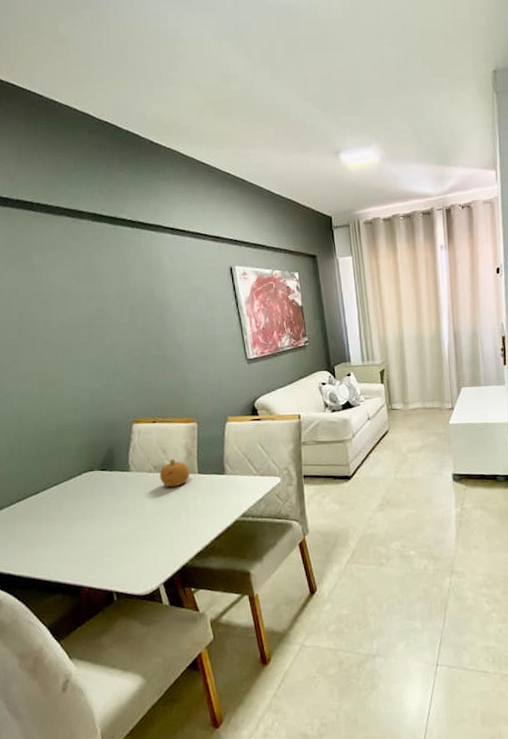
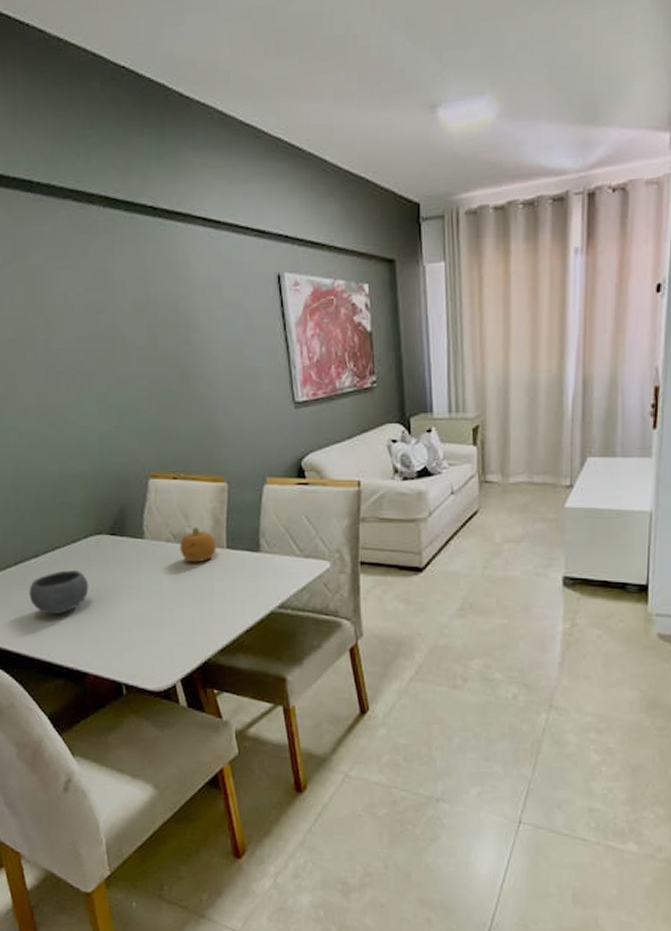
bowl: none [29,501,83,541] -> present [28,569,89,615]

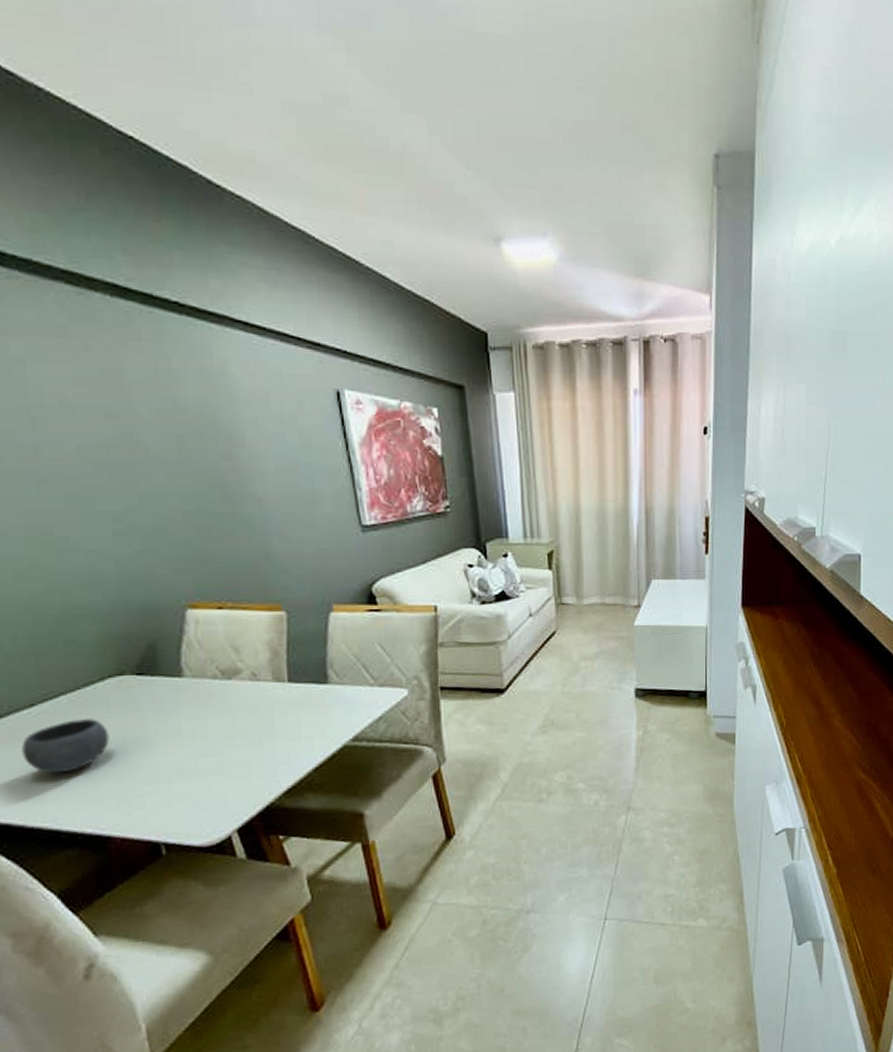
fruit: present [180,527,217,563] -> none [229,661,276,700]

